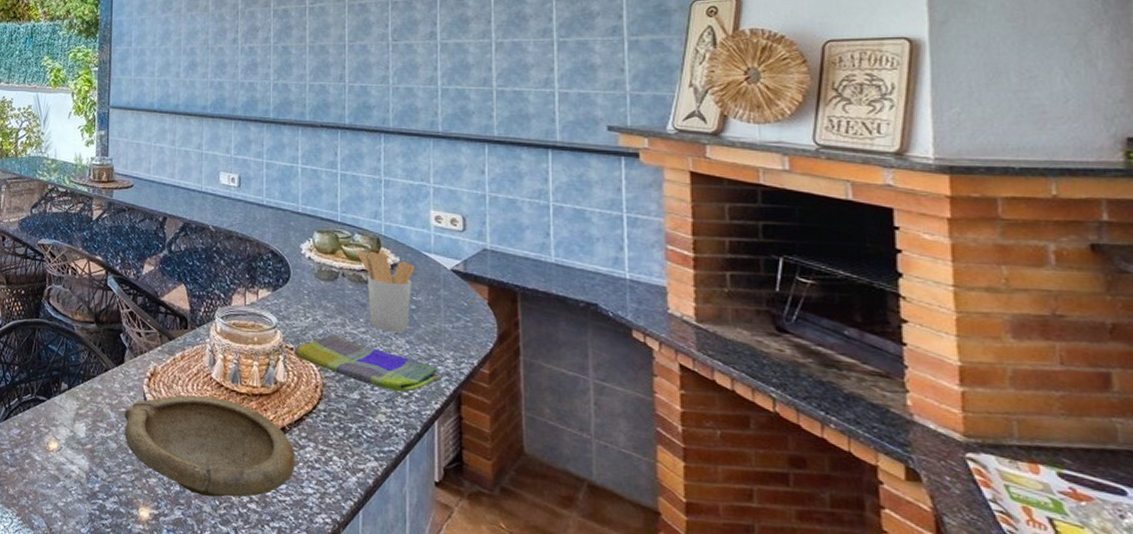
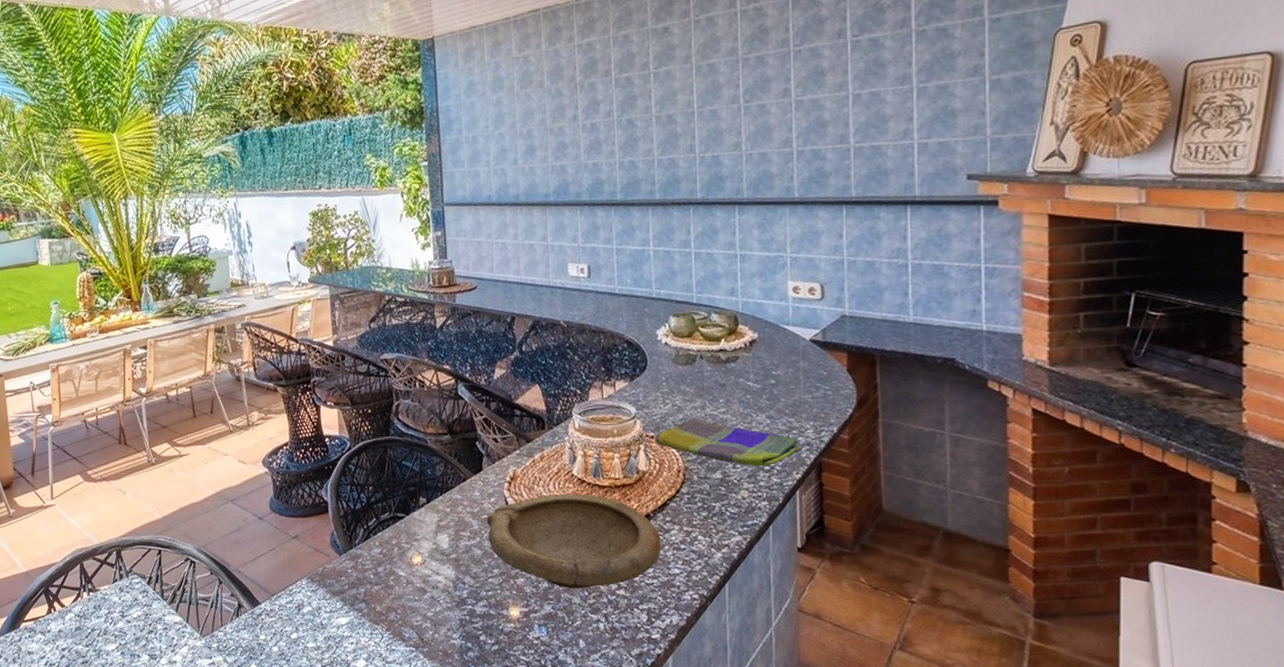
utensil holder: present [357,251,416,333] -> none [714,329,774,410]

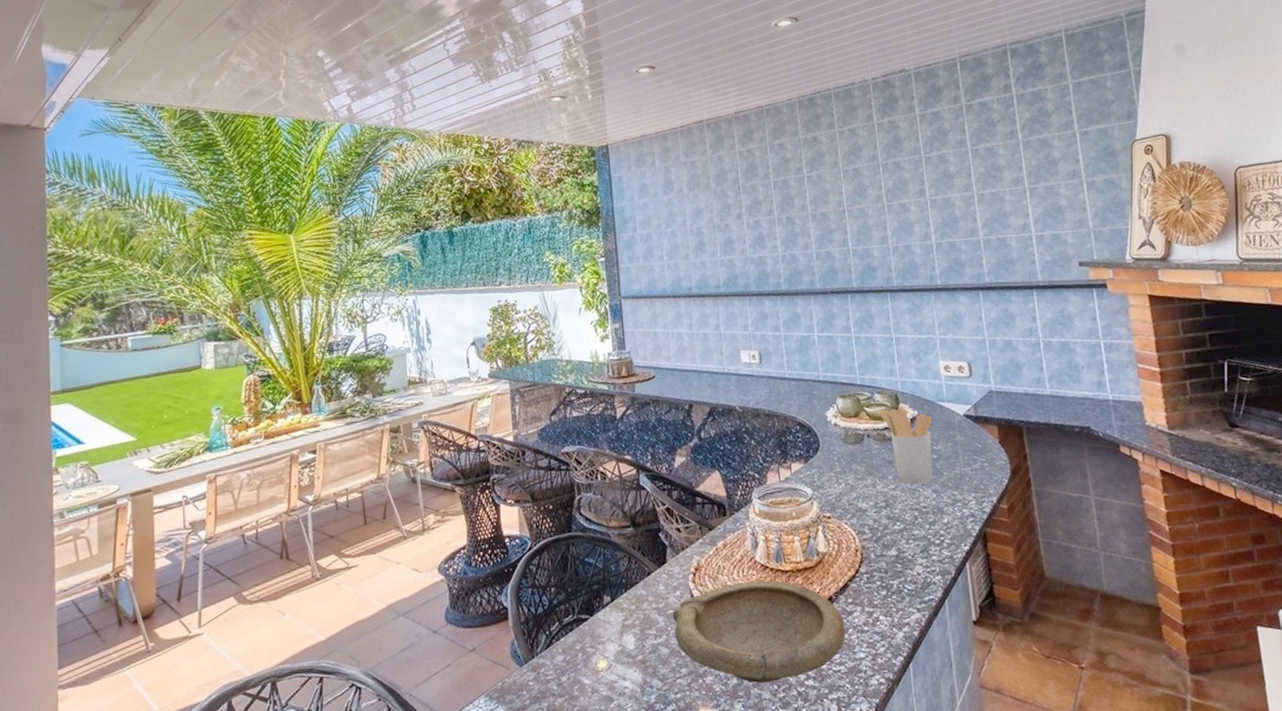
dish towel: present [654,418,802,467] -> none [831,496,967,542]
utensil holder: none [714,329,774,410] -> present [878,408,933,485]

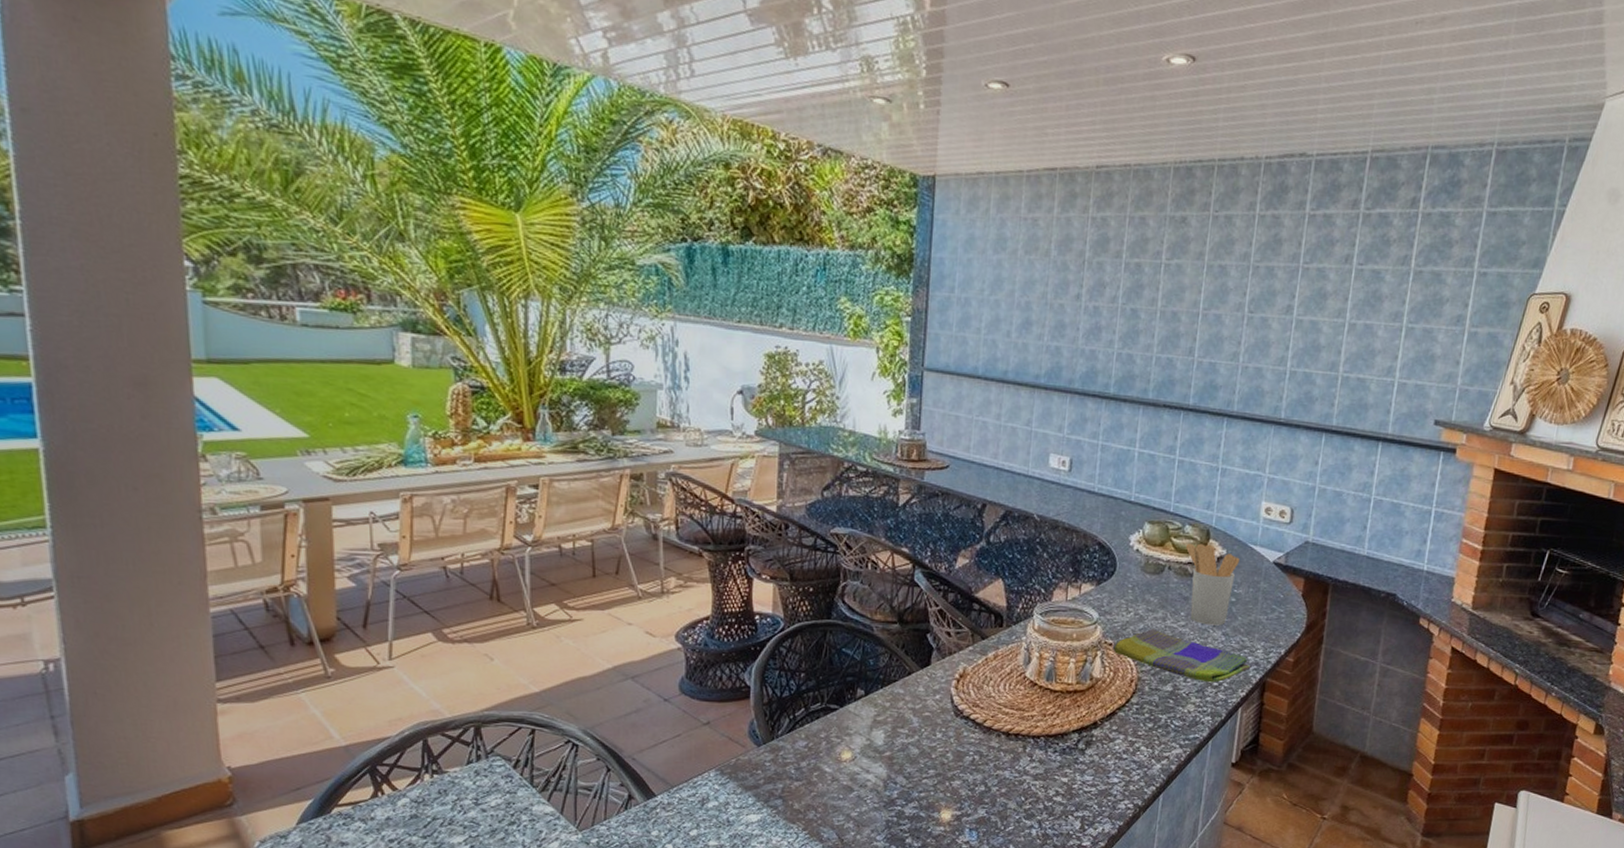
bowl: present [672,580,846,684] -> none [928,695,1105,794]
dish towel: none [831,496,967,542] -> present [1112,629,1250,683]

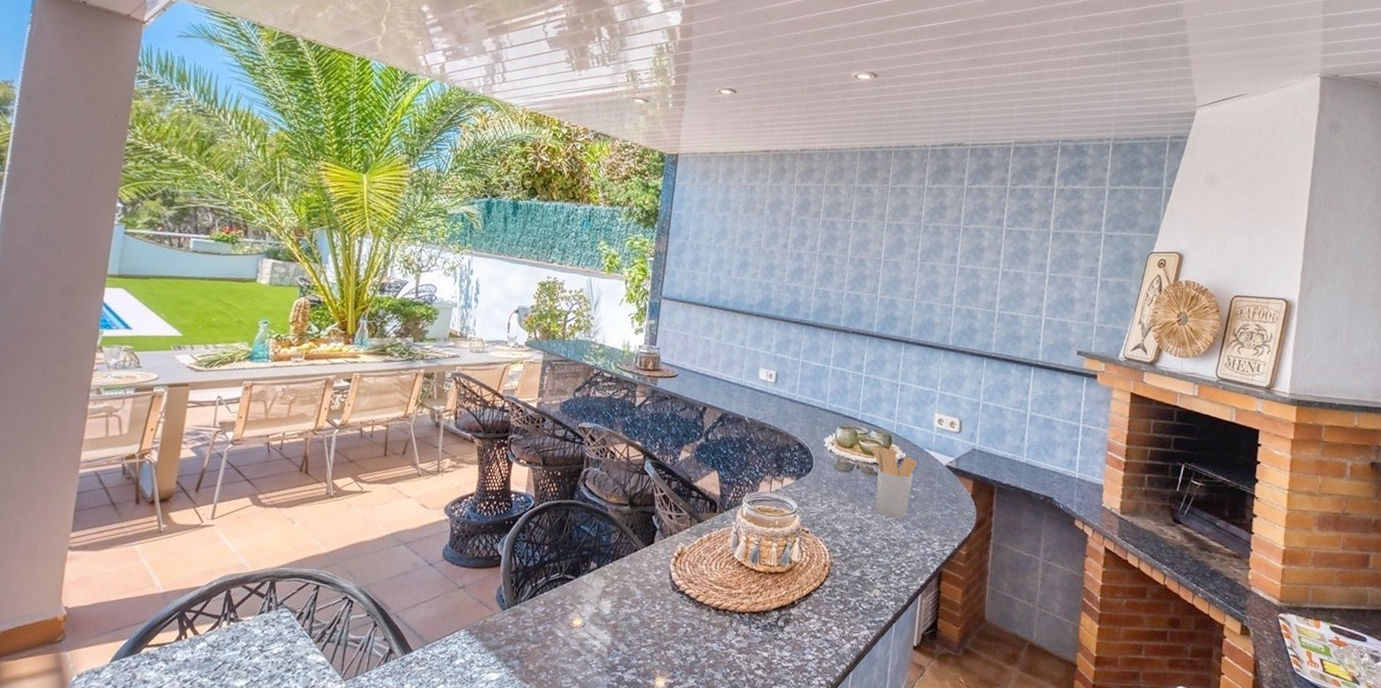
dish towel: present [1112,629,1250,683] -> none [808,520,928,571]

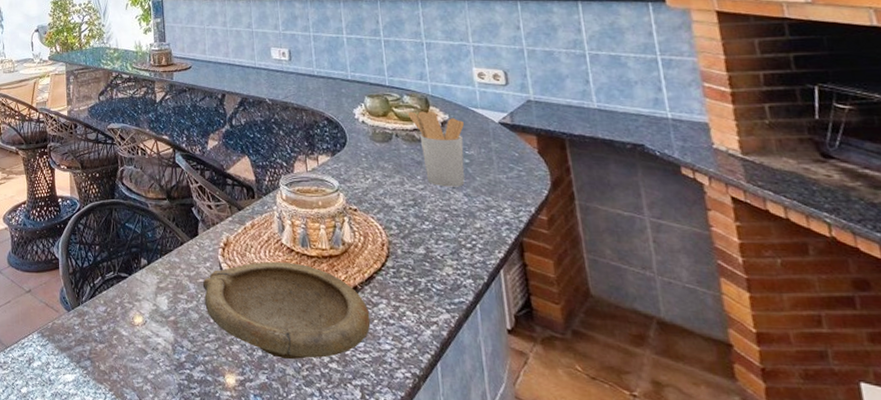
bowl: none [648,573,801,666] -> present [202,262,371,360]

